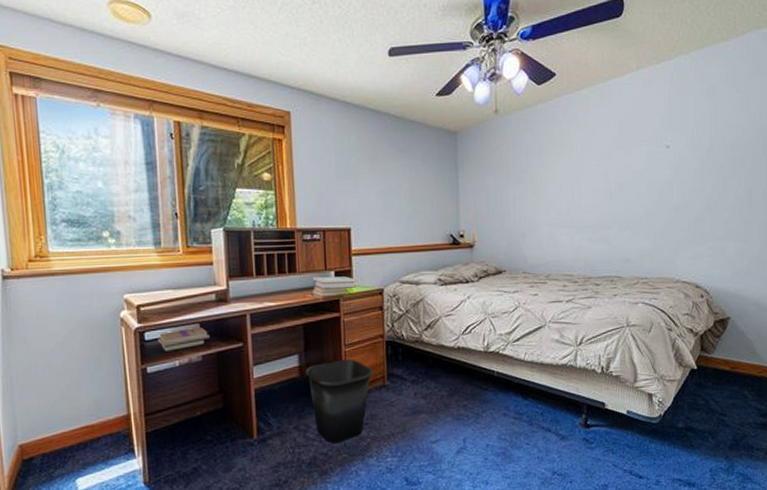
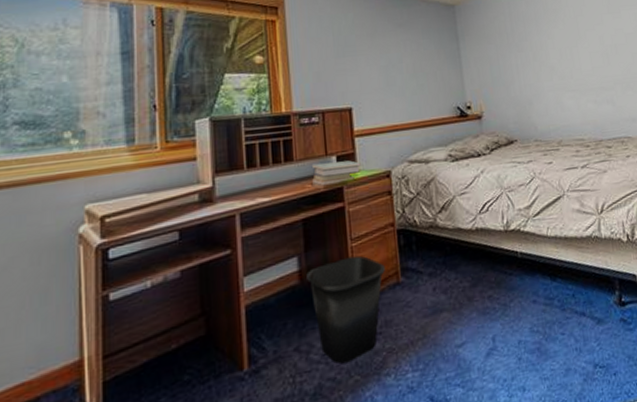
books: present [158,327,210,353] -> none [125,236,190,272]

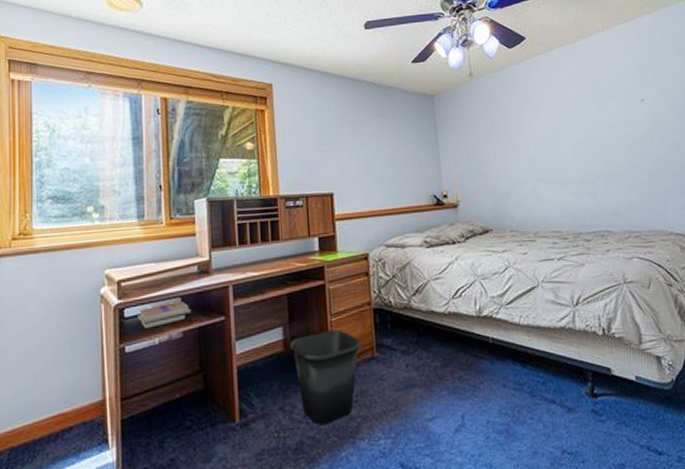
books: none [125,236,190,272] -> present [138,301,191,330]
books: present [311,160,361,190] -> none [295,242,341,268]

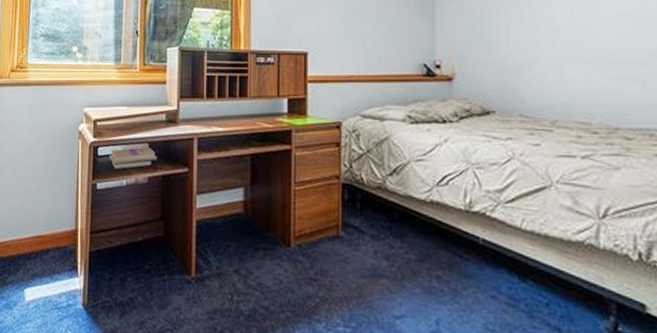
waste bin: present [290,329,361,424] -> none [250,199,326,297]

